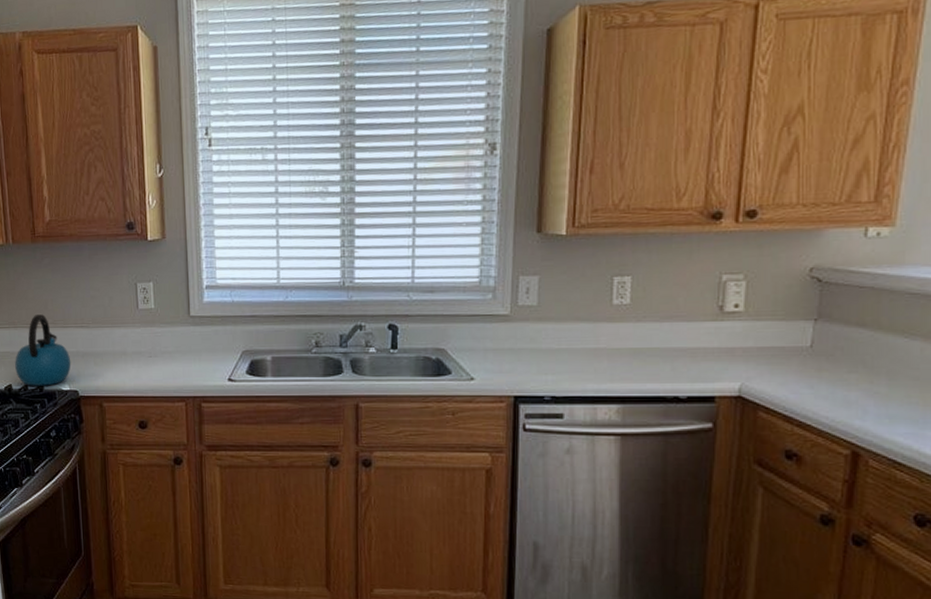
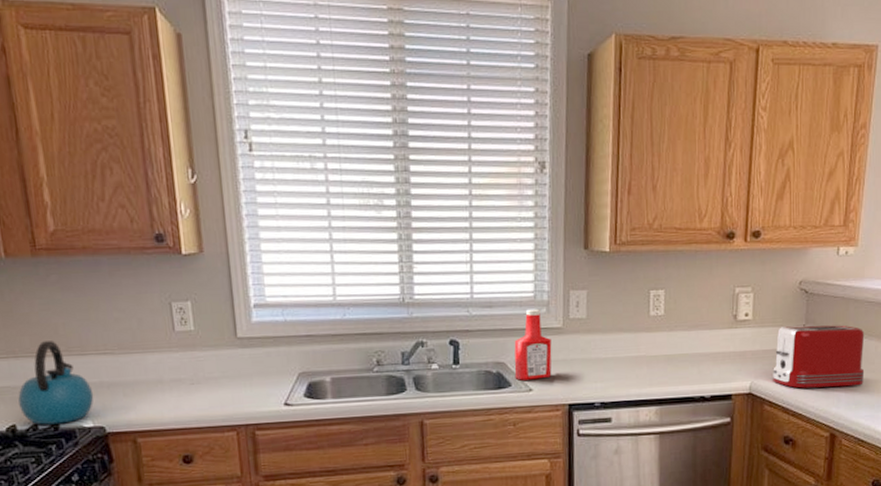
ketchup bottle: none [455,294,497,368] -> present [514,308,552,381]
toaster: none [771,320,905,396] -> present [773,325,865,389]

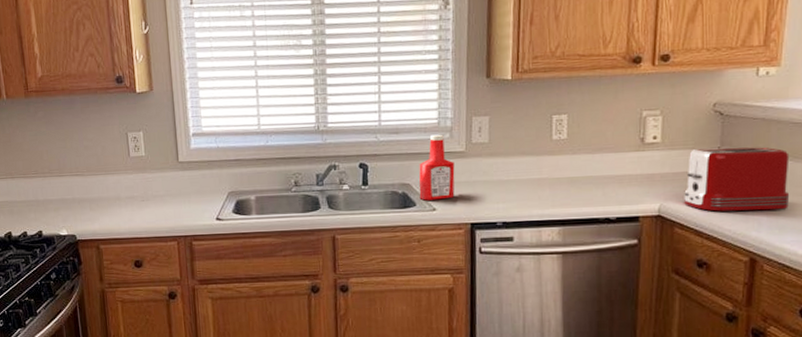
kettle: present [18,341,94,425] -> none [13,165,68,233]

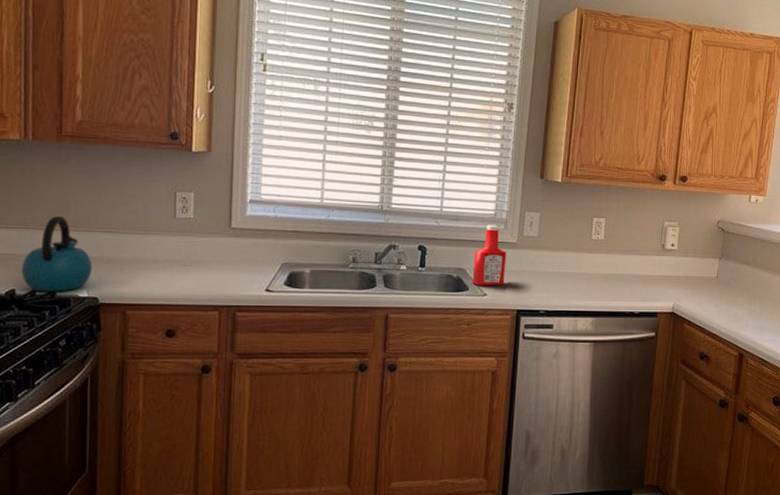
kettle: none [13,165,68,233] -> present [22,216,93,292]
toaster: present [684,147,790,212] -> none [692,258,770,313]

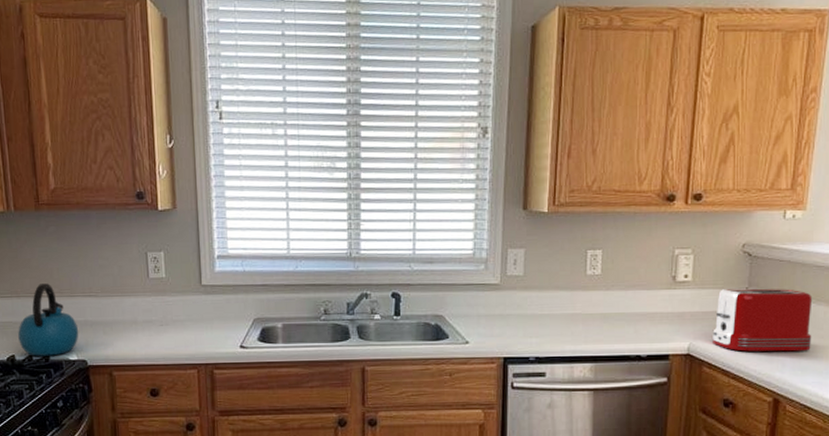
ketchup bottle: present [472,224,507,286] -> none [452,265,489,333]
toaster: none [692,258,770,313] -> present [713,288,813,352]

